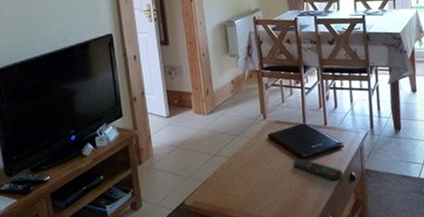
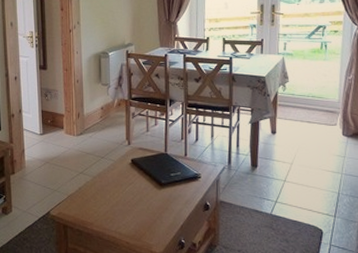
remote control: present [293,158,343,181] -> none [152,184,198,208]

